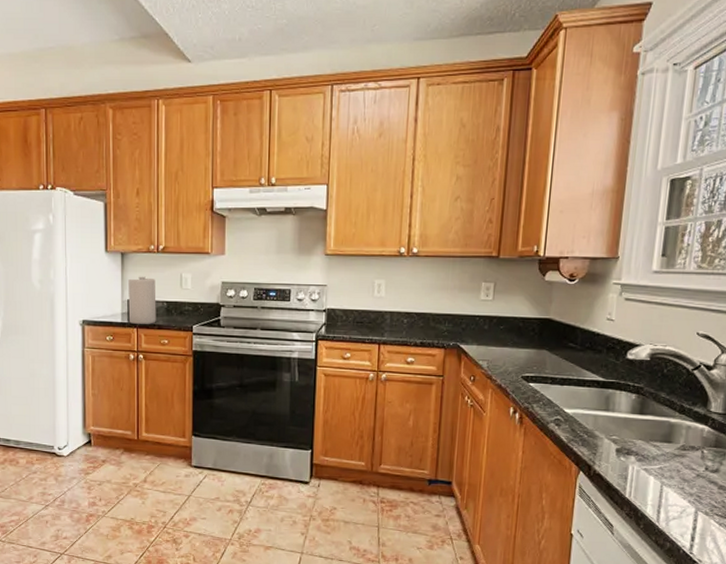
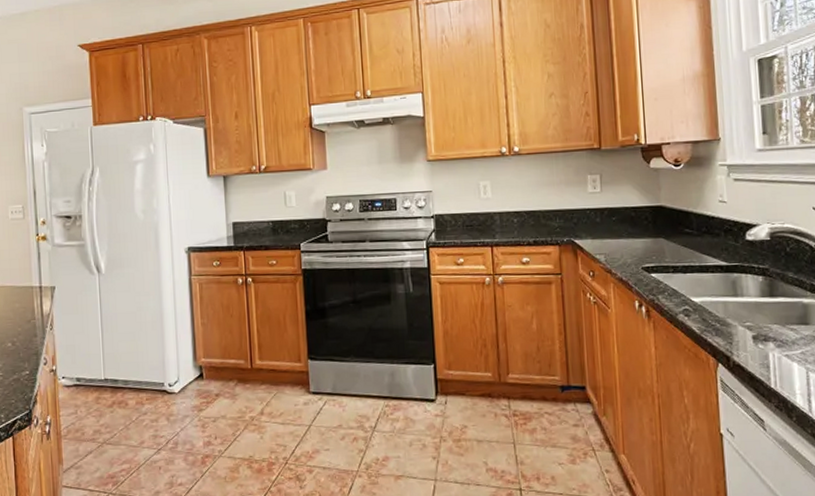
paper towel holder: present [128,276,156,325] -> none [232,197,263,248]

